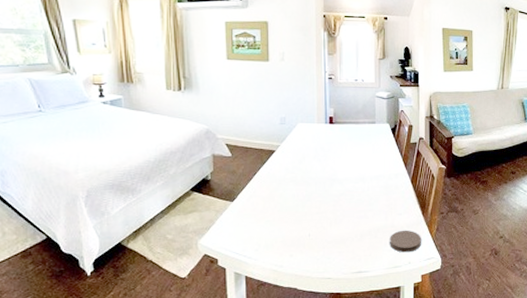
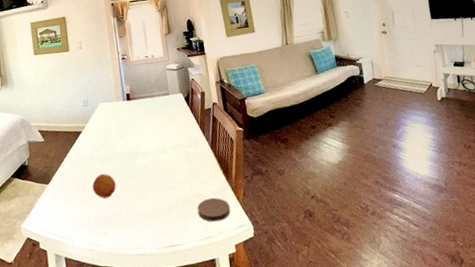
fruit: none [282,197,308,221] -> present [92,174,116,198]

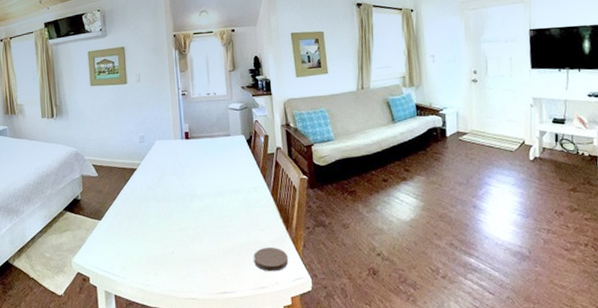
fruit: present [92,174,116,198] -> none [146,214,170,239]

